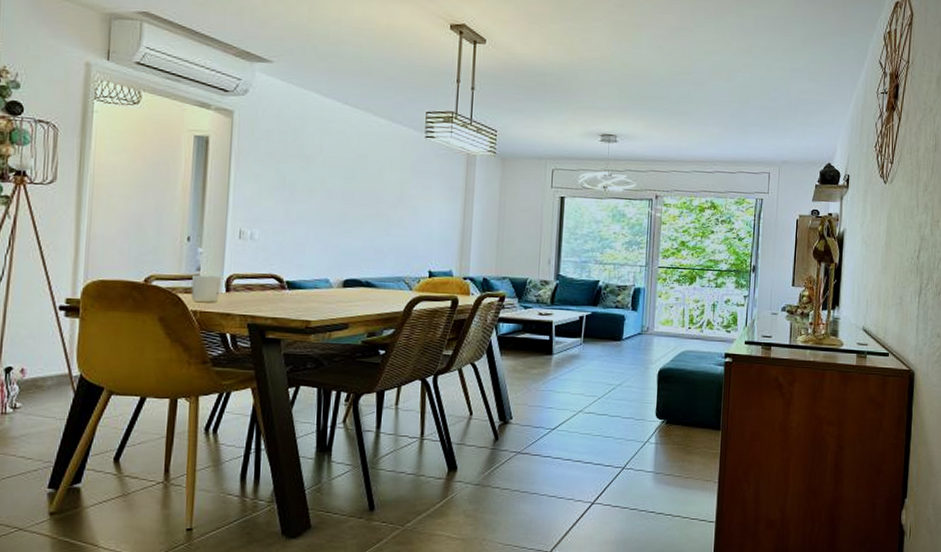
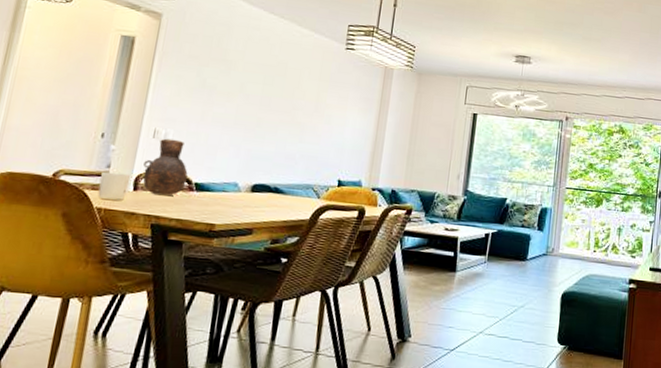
vase: none [233,238,278,296] -> present [142,138,188,196]

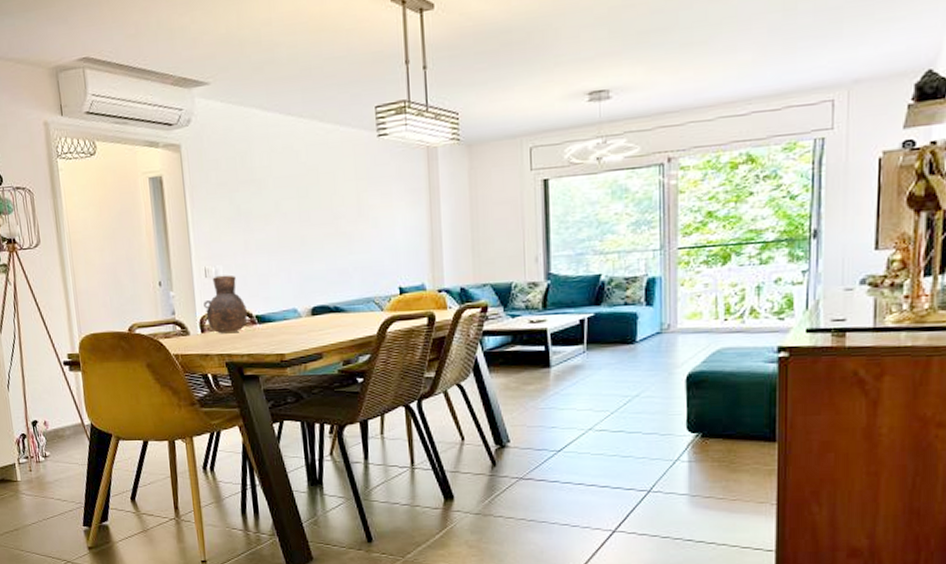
mug: present [97,171,130,201] -> none [169,317,196,346]

